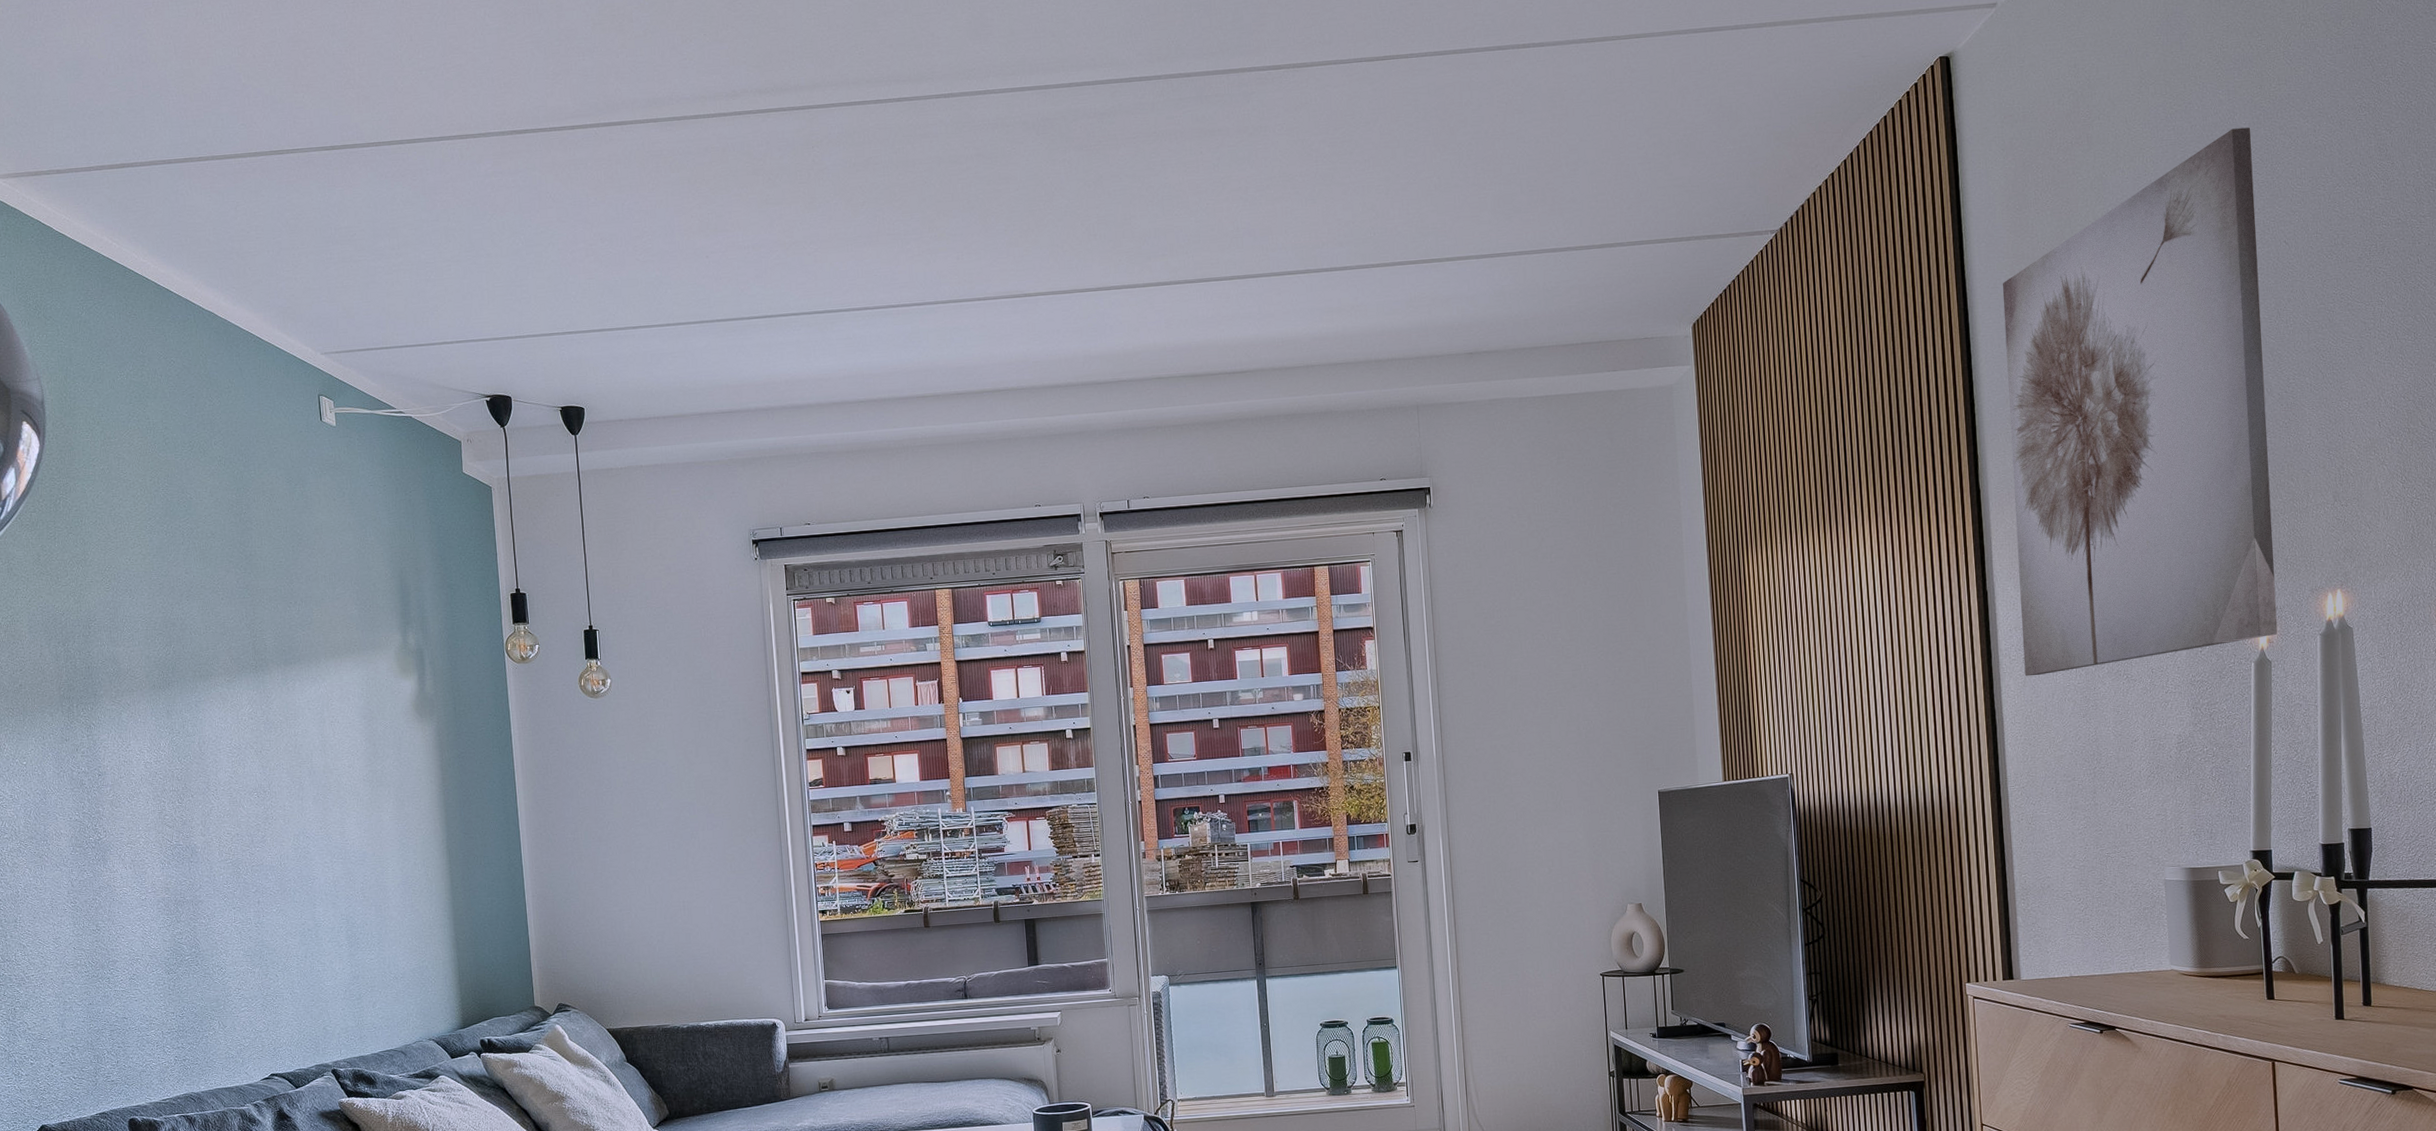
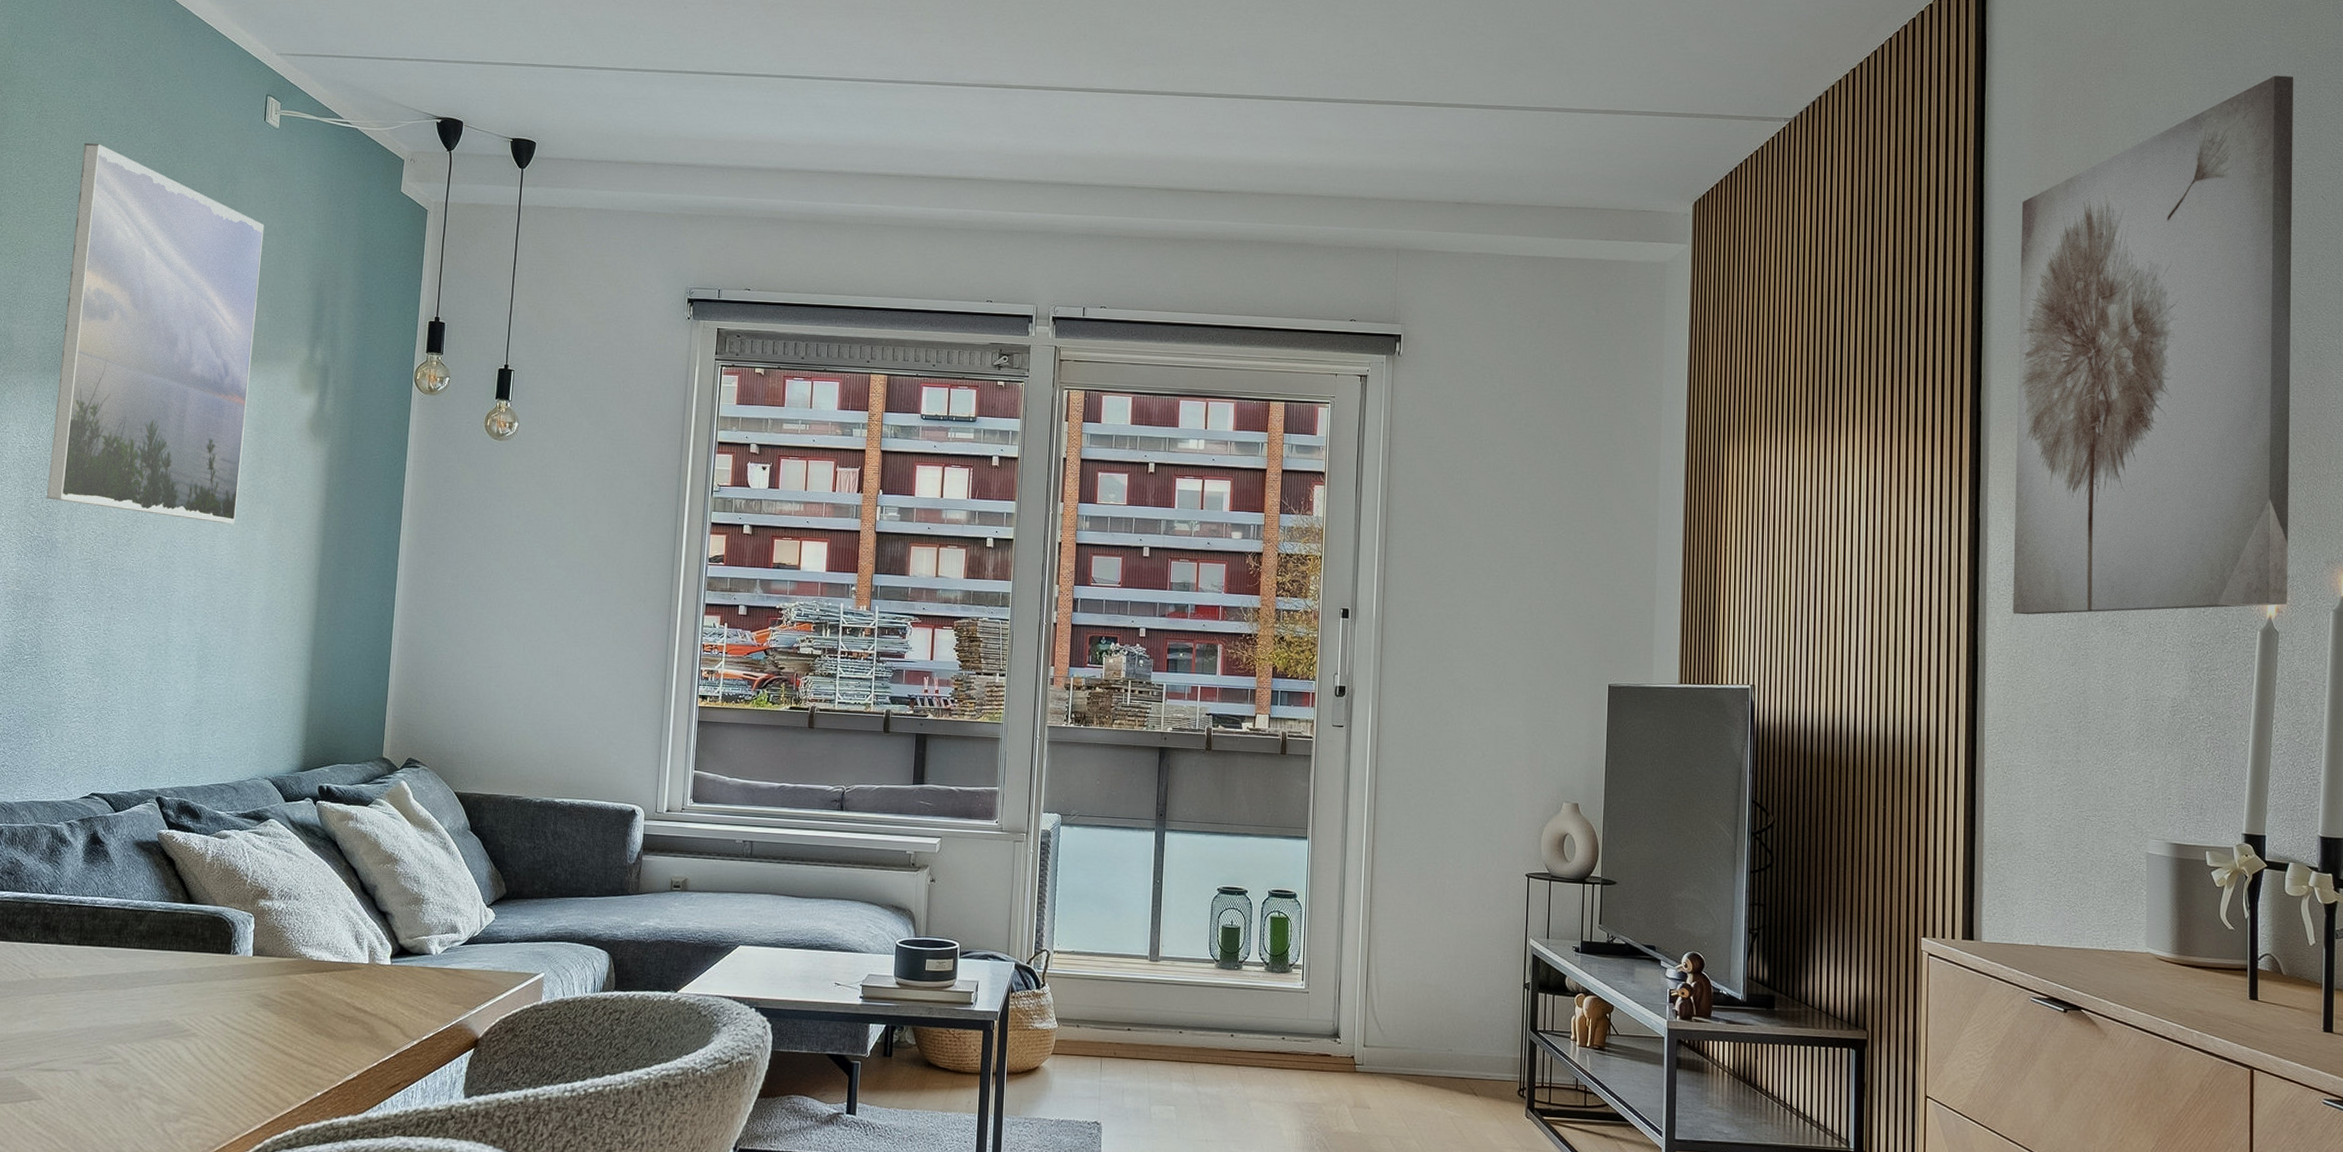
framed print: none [152,463,360,810] -> present [47,143,265,524]

